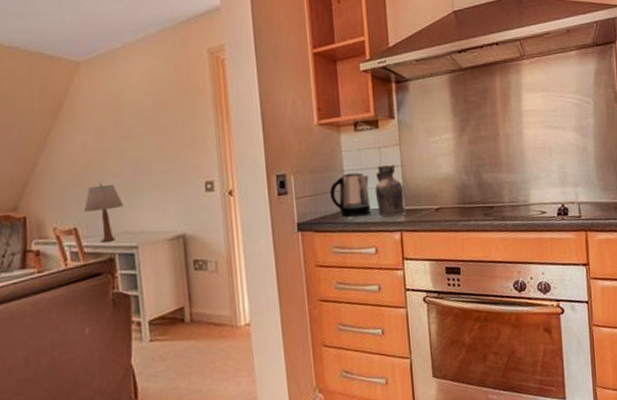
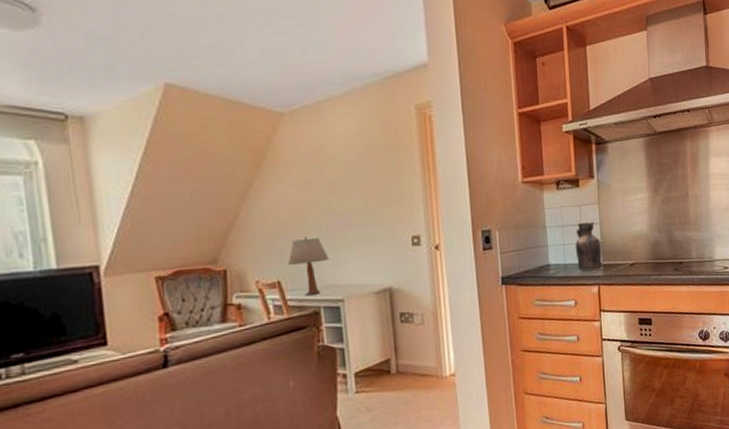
kettle: present [329,172,371,218] -> none [532,229,571,272]

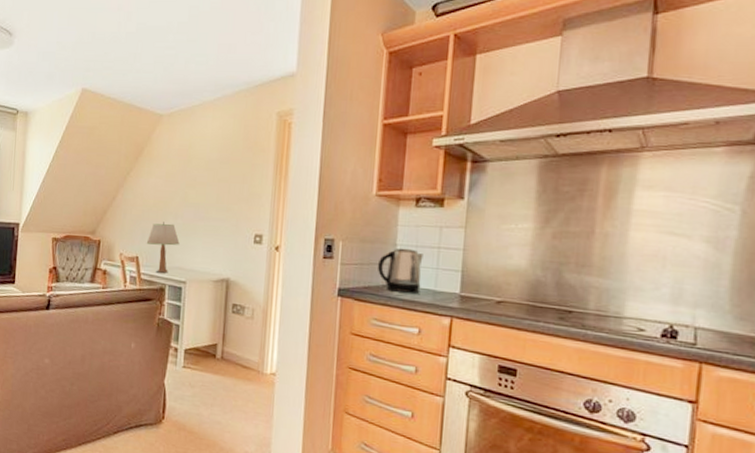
kettle: none [532,229,571,272] -> present [377,248,423,295]
ceramic jug: present [575,221,602,272] -> none [428,245,463,301]

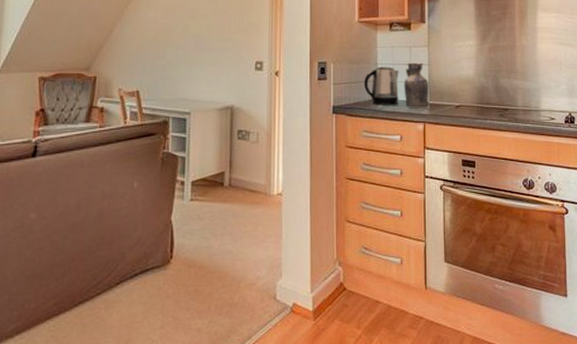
table lamp: present [146,222,180,274] -> none [147,54,182,107]
ceramic jug: none [428,245,463,301] -> present [404,62,429,109]

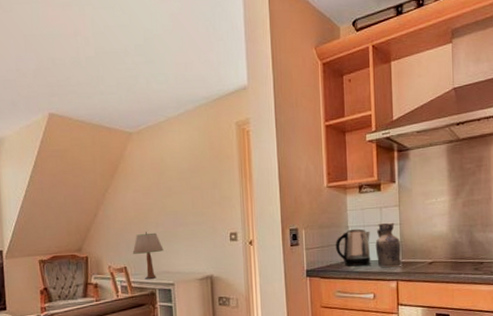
table lamp: none [147,54,182,107] -> present [132,232,164,280]

